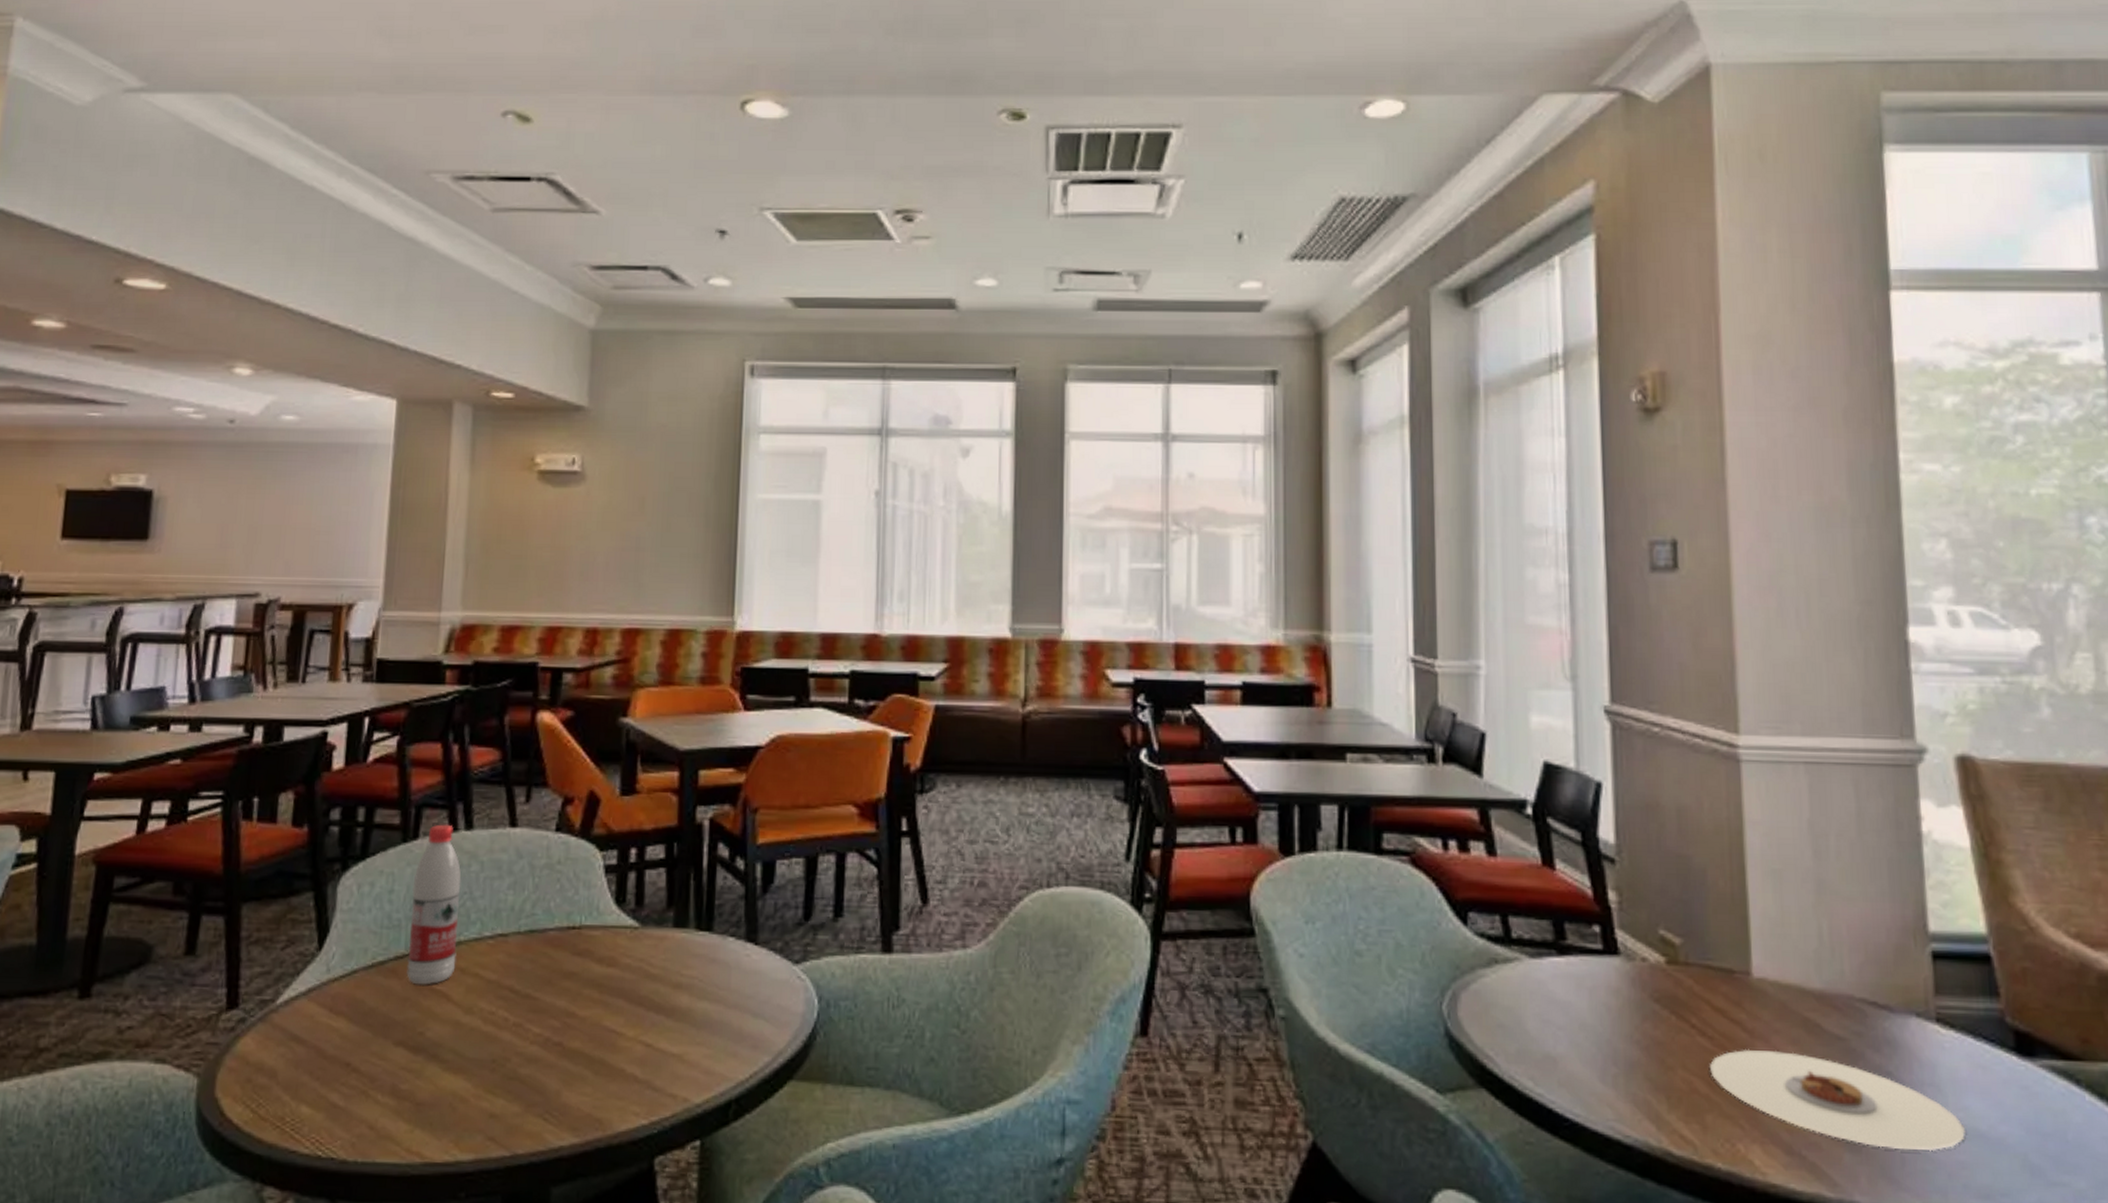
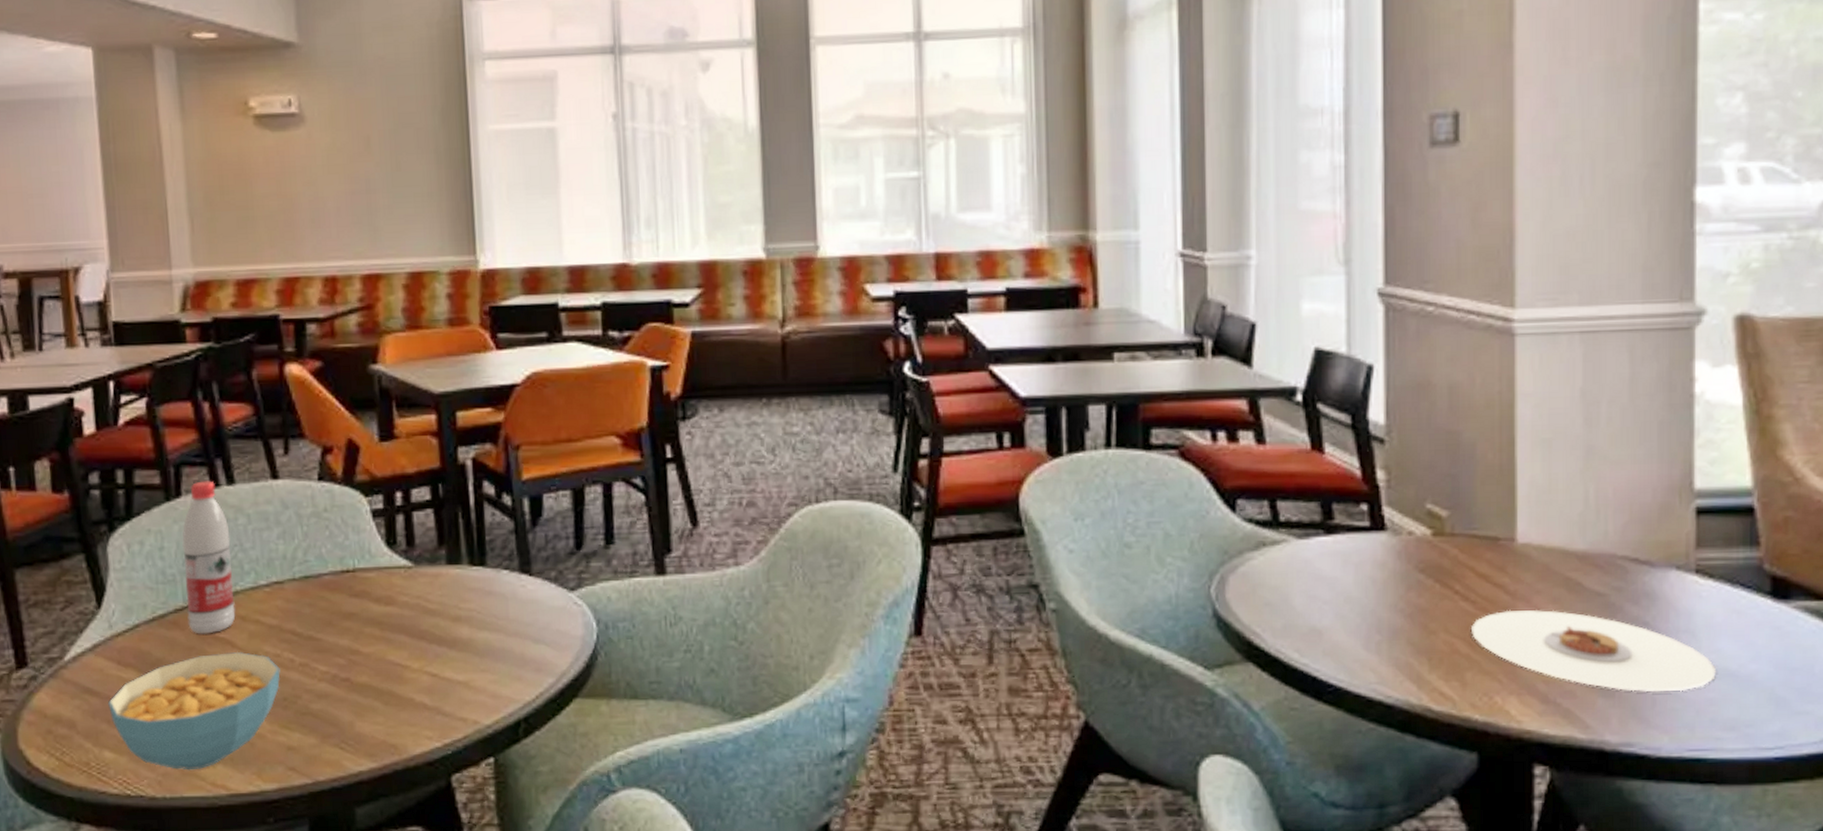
cereal bowl: none [312,1005,493,1133] -> present [107,651,281,771]

